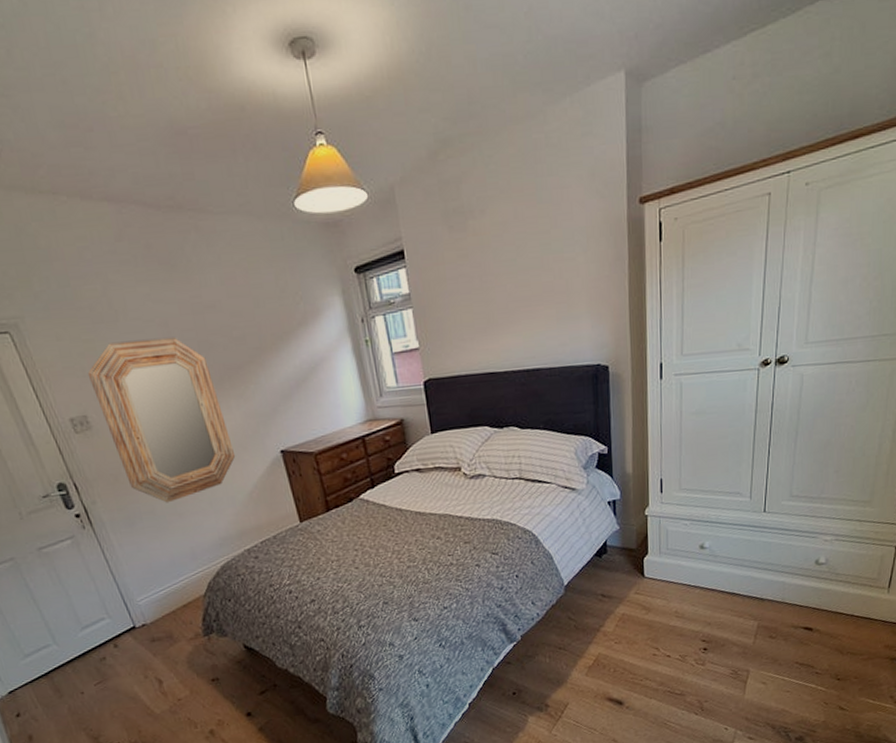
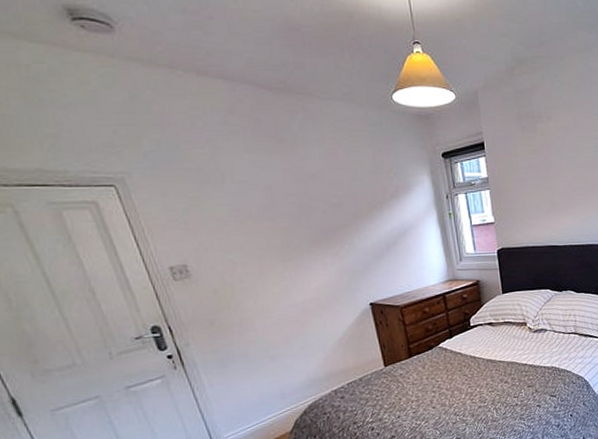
home mirror: present [87,336,236,503] -> none [190,199,328,347]

